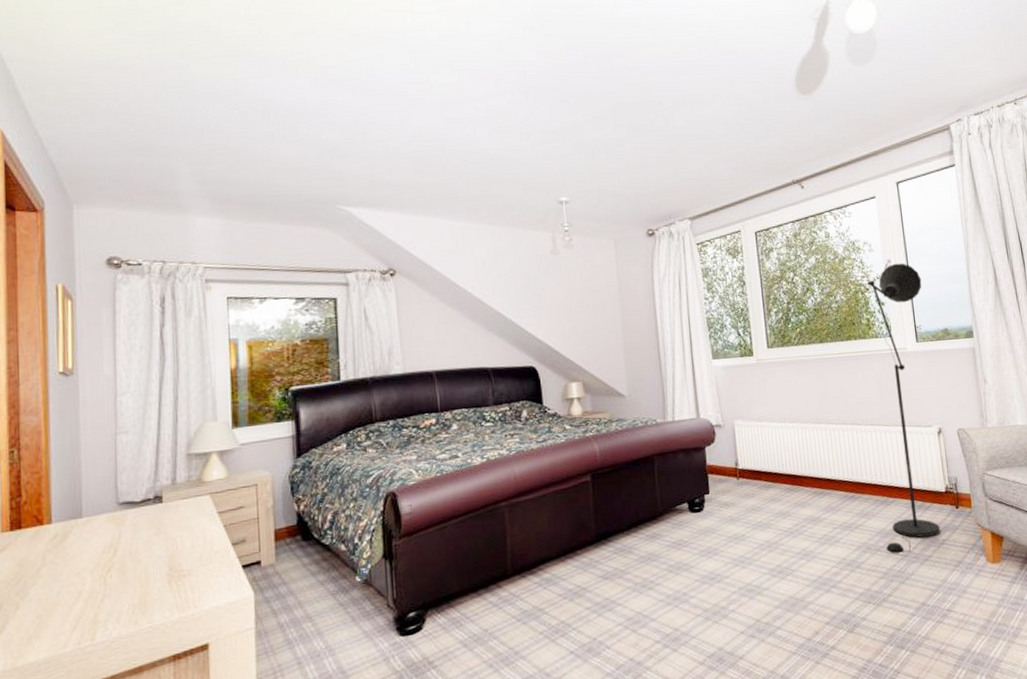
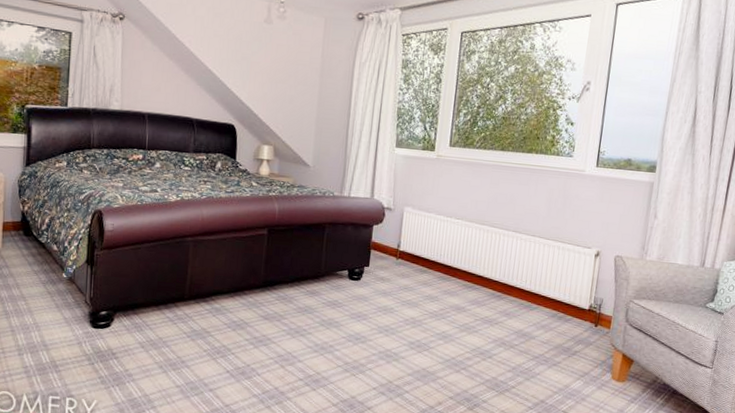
floor lamp: present [864,263,940,554] -> none [520,86,618,355]

